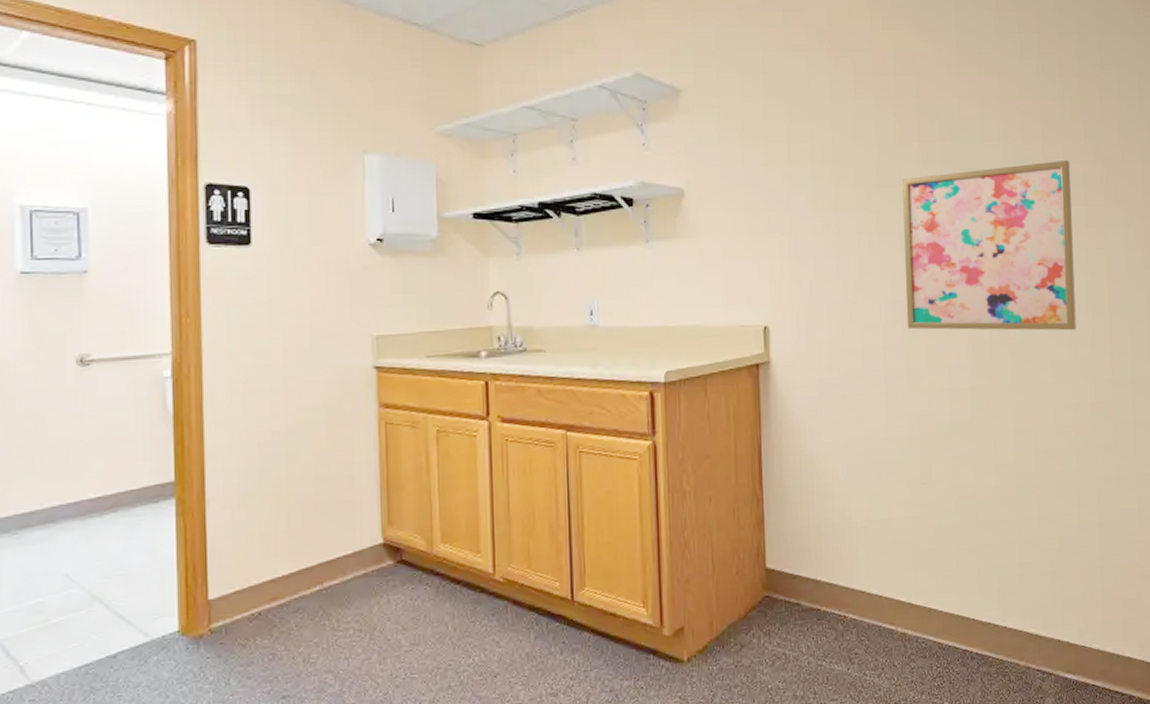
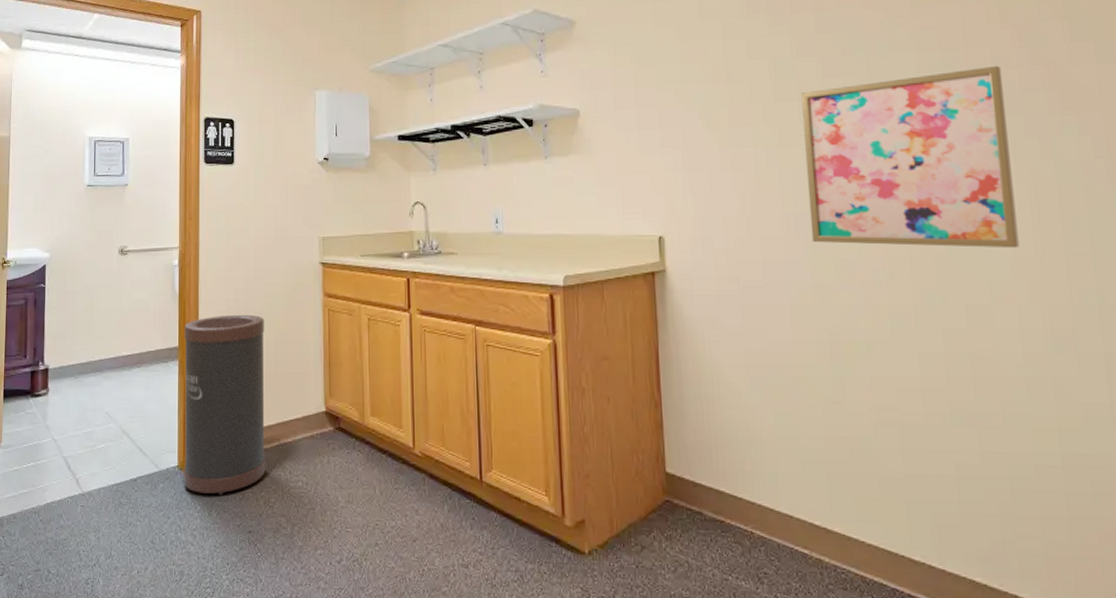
trash can: none [183,434,304,661] -> present [183,314,265,495]

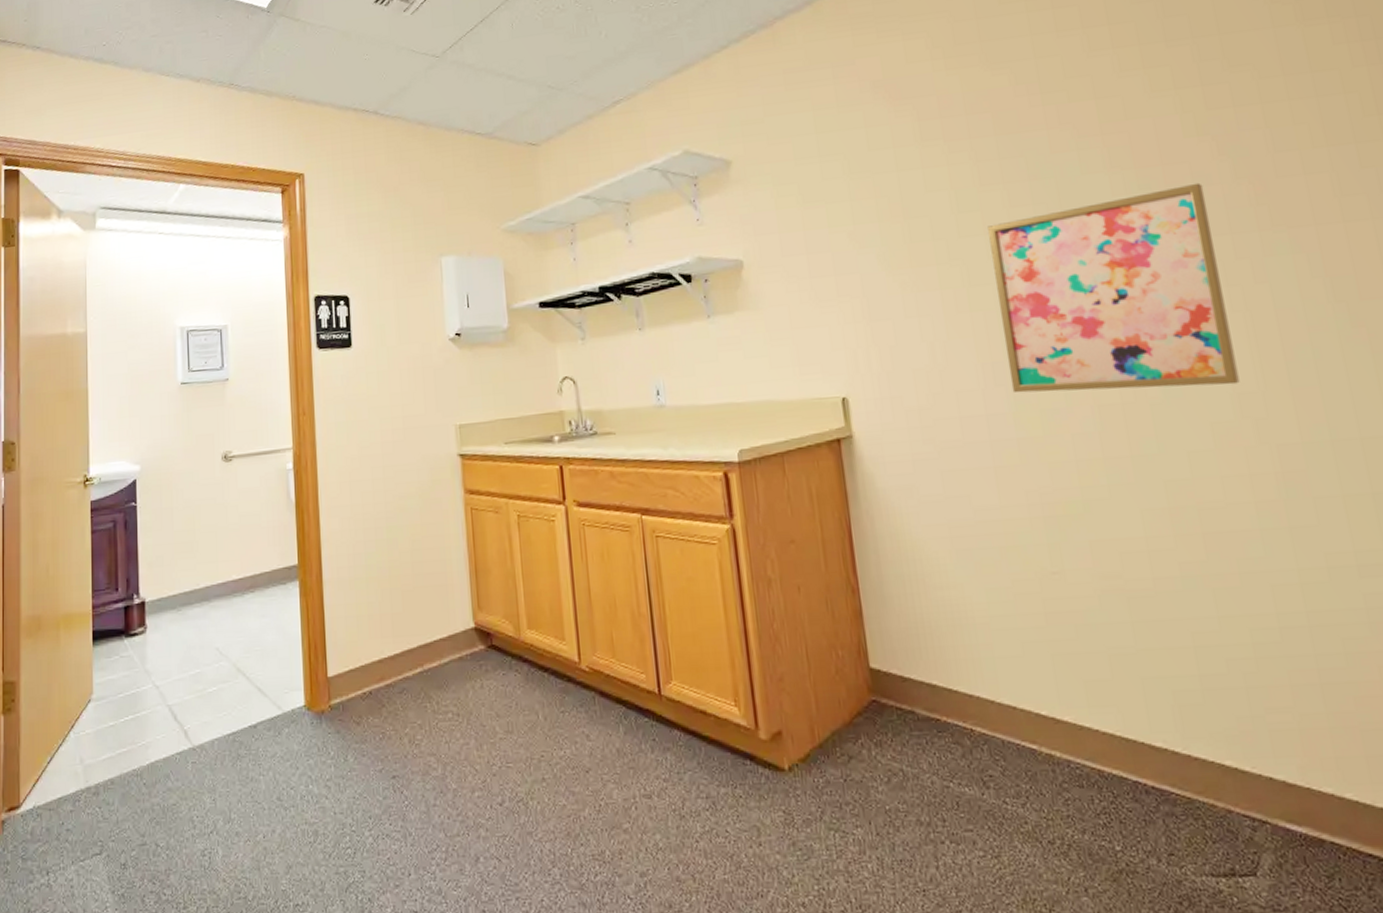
trash can: present [183,314,265,495] -> none [304,520,408,736]

